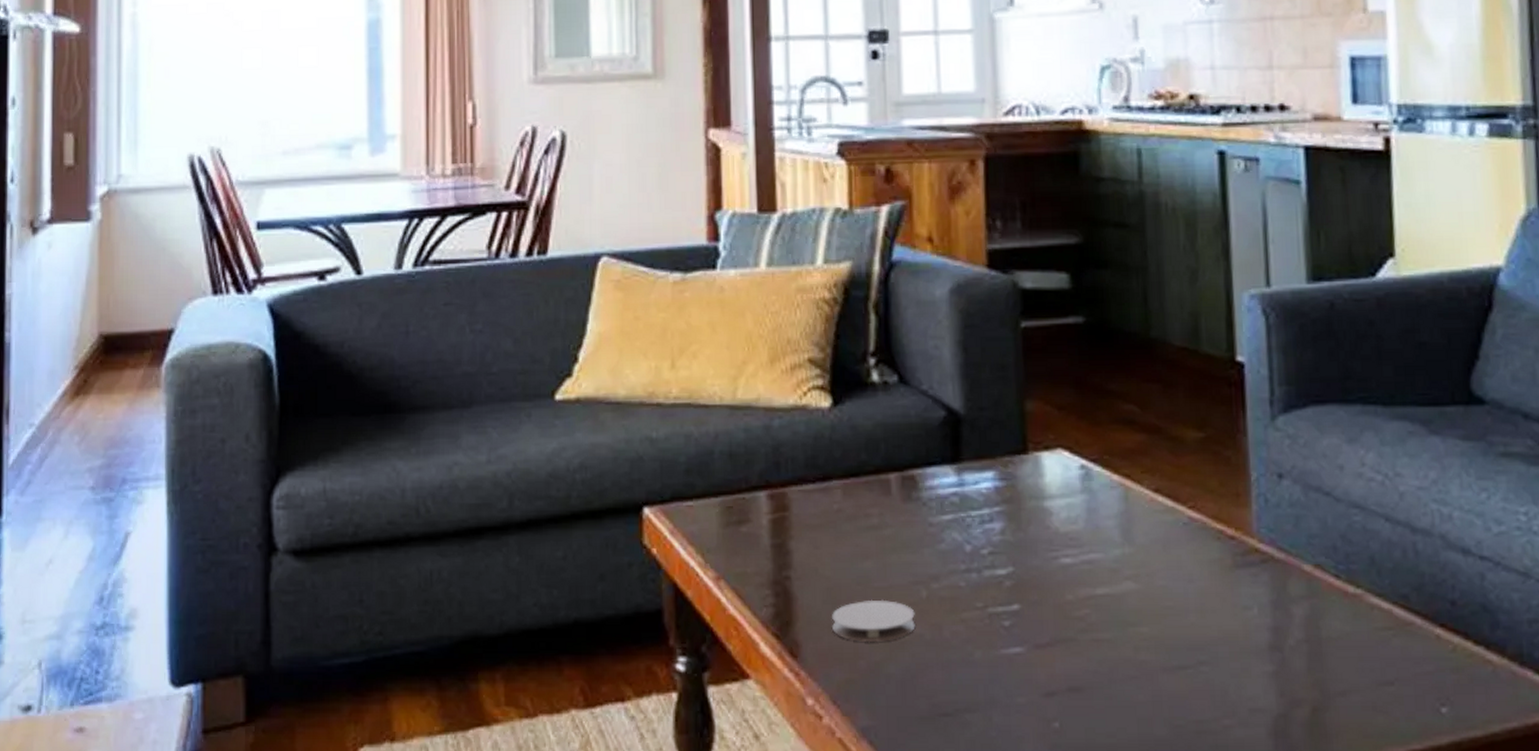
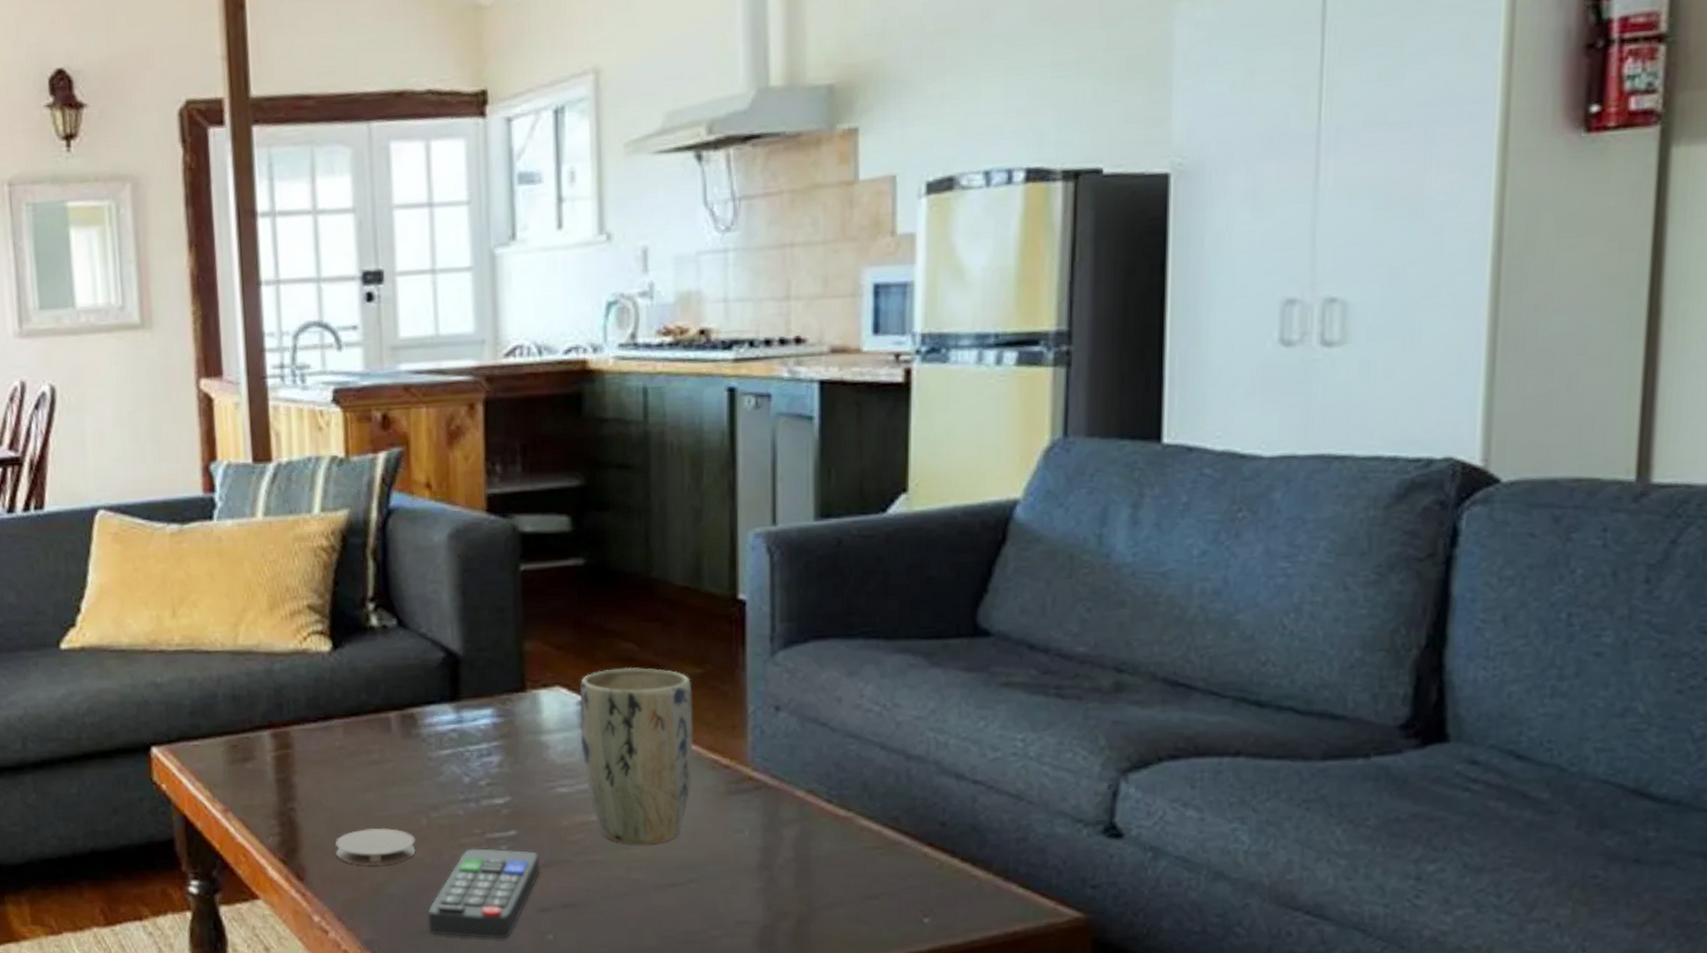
remote control: none [928,624,1045,727] -> present [428,848,540,939]
plant pot: none [1081,430,1199,622] -> present [579,668,694,845]

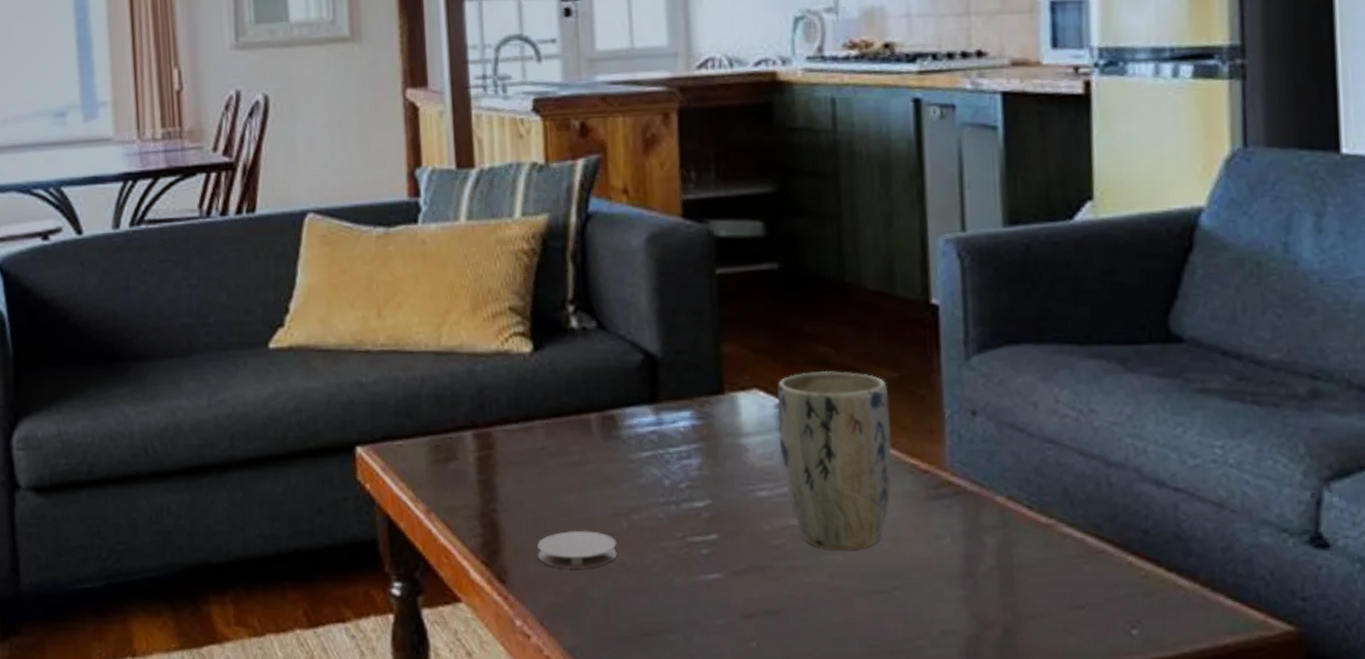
remote control: present [428,848,540,939] -> none [630,552,742,646]

